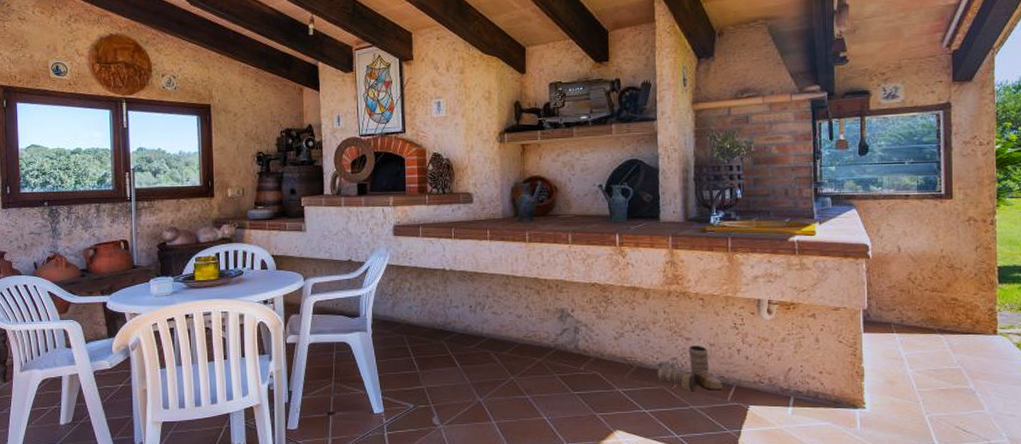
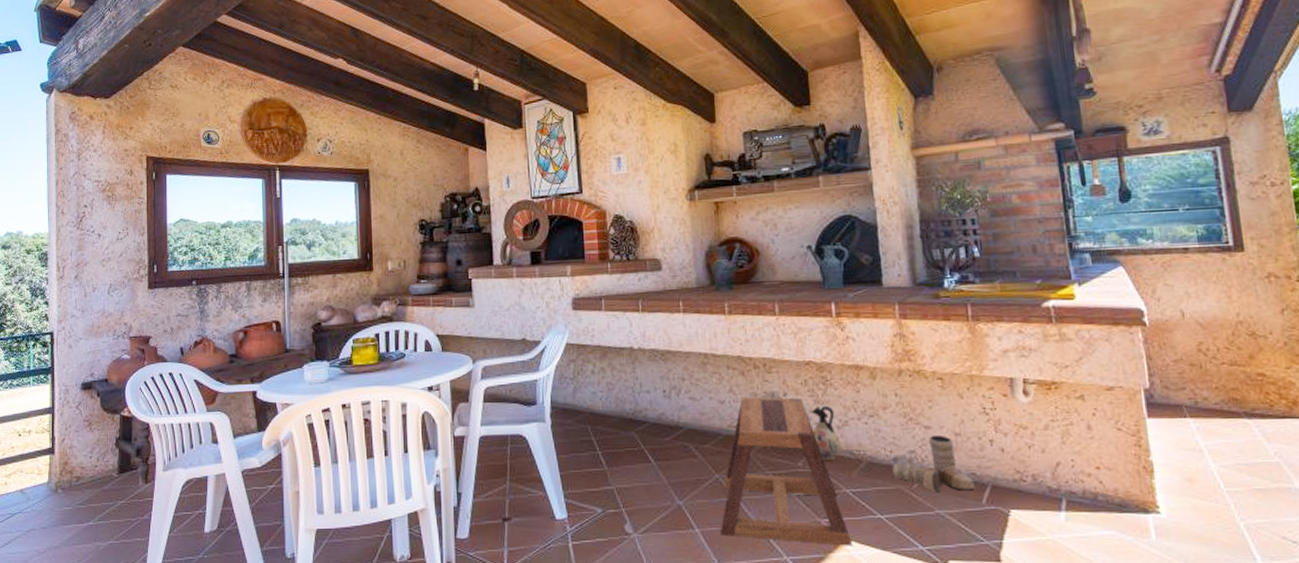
stool: none [512,312,621,435] -> present [719,397,853,546]
ceramic jug: none [594,321,616,365] -> present [811,406,841,460]

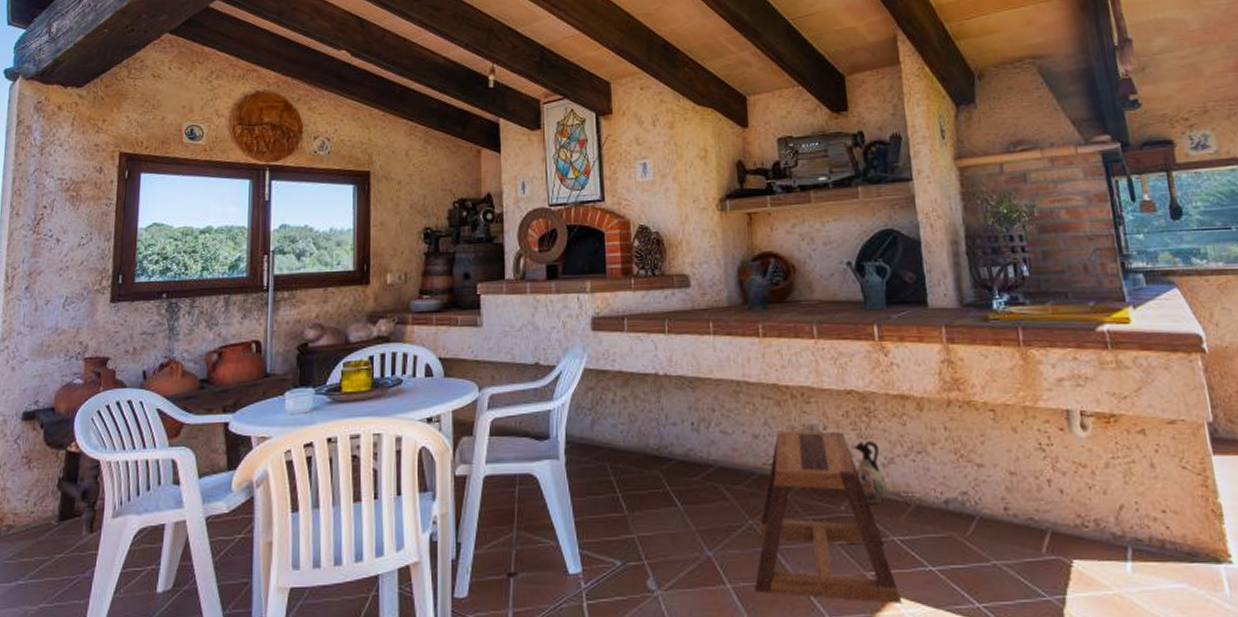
boots: present [892,434,975,491] -> none [943,473,1033,539]

